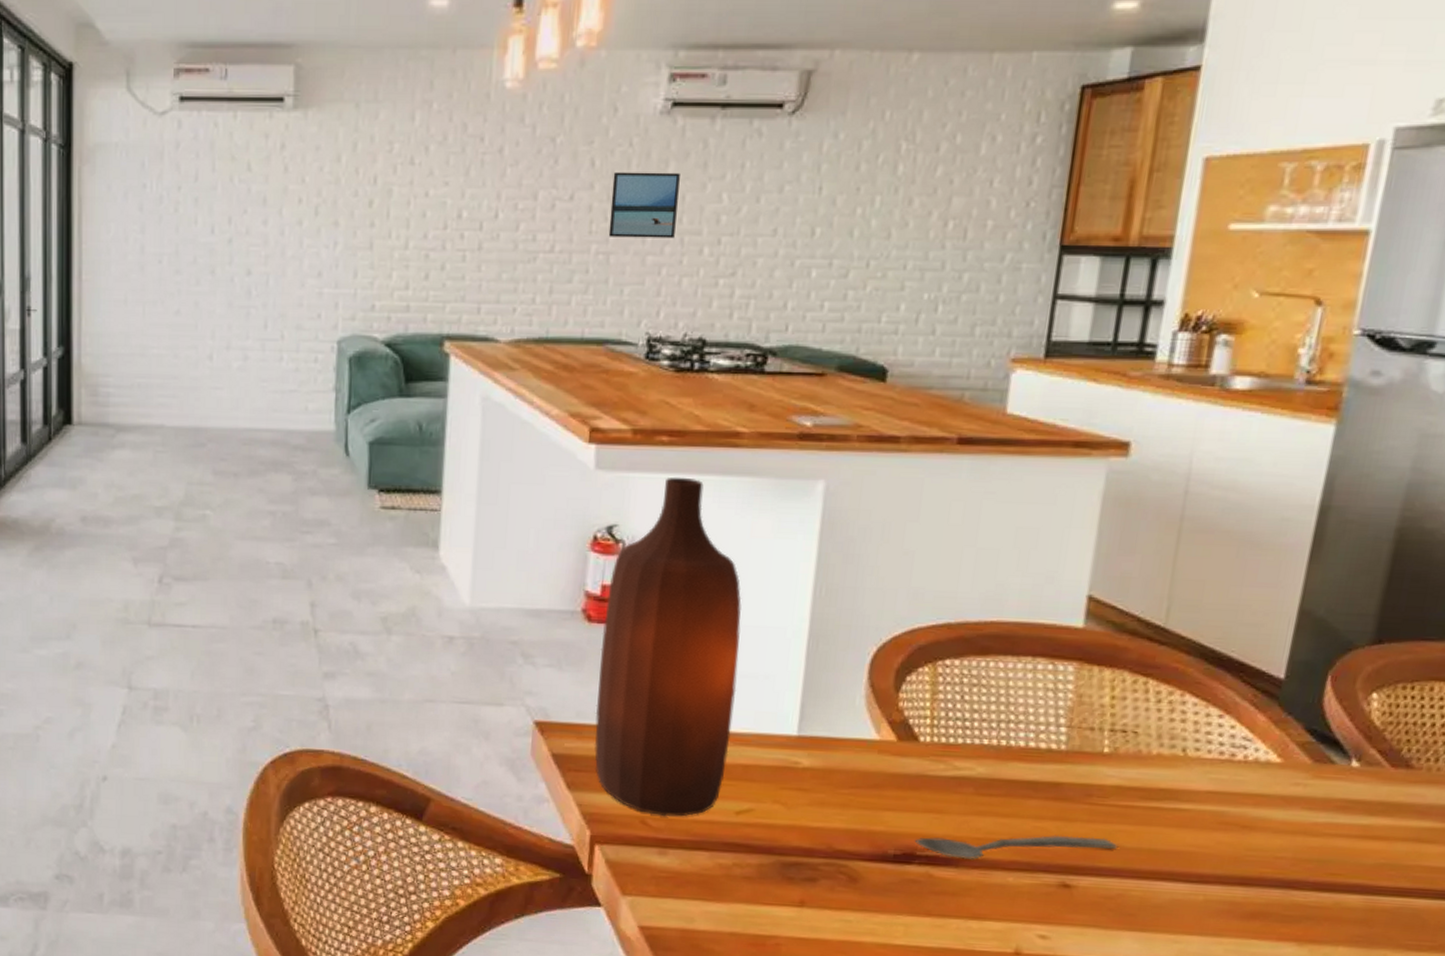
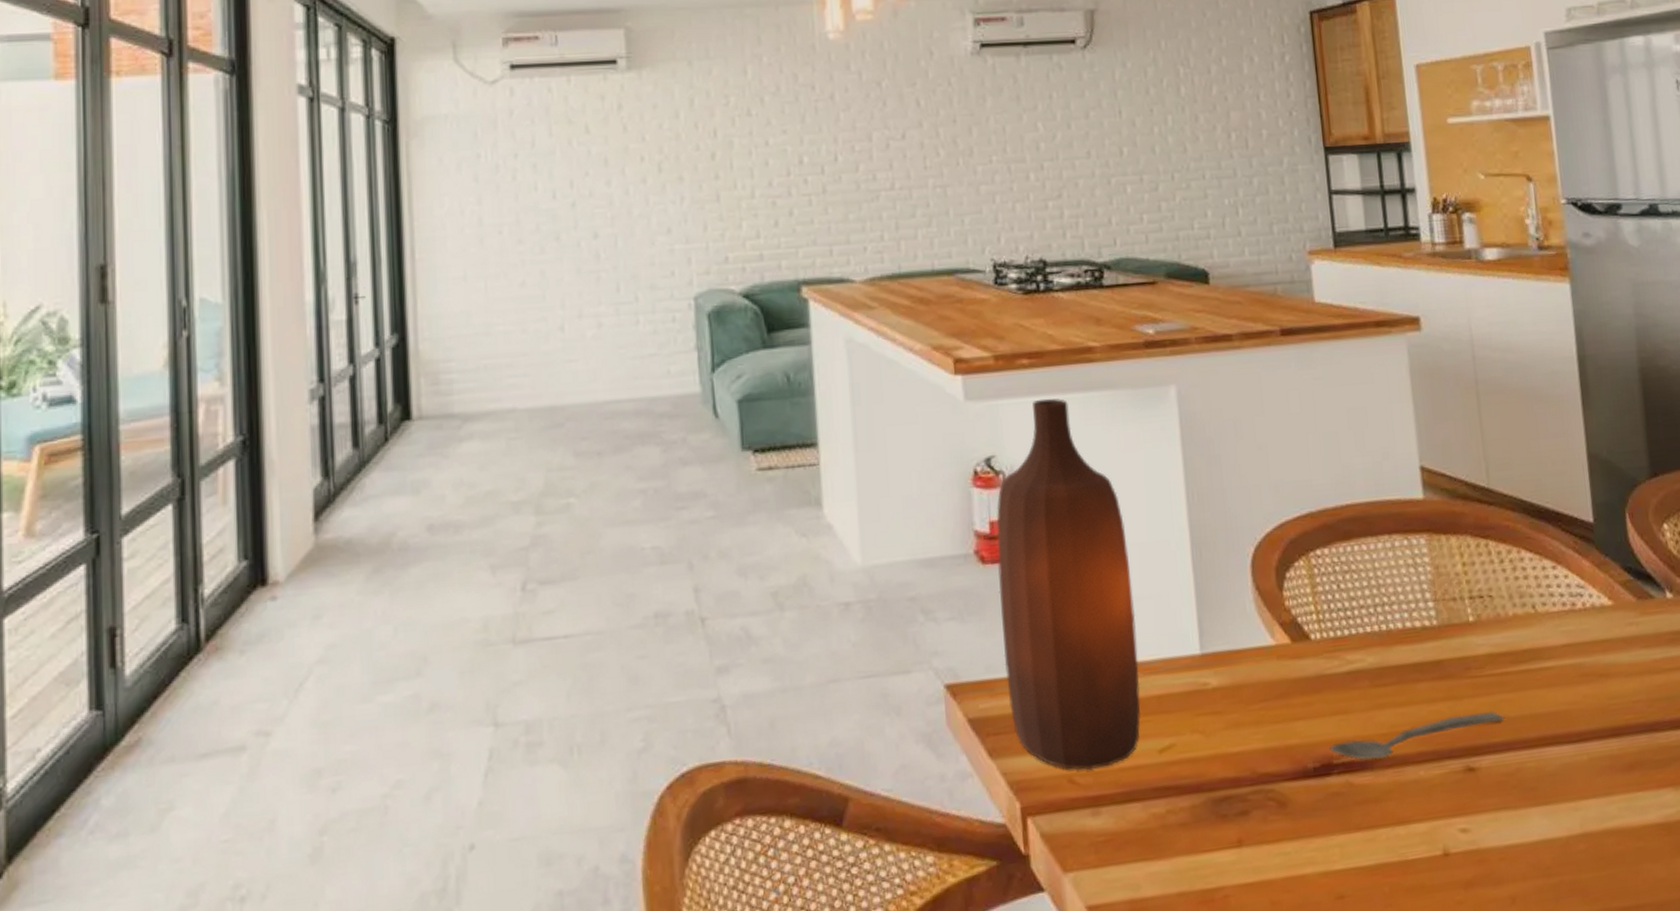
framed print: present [608,172,680,239] -> none [938,106,1002,171]

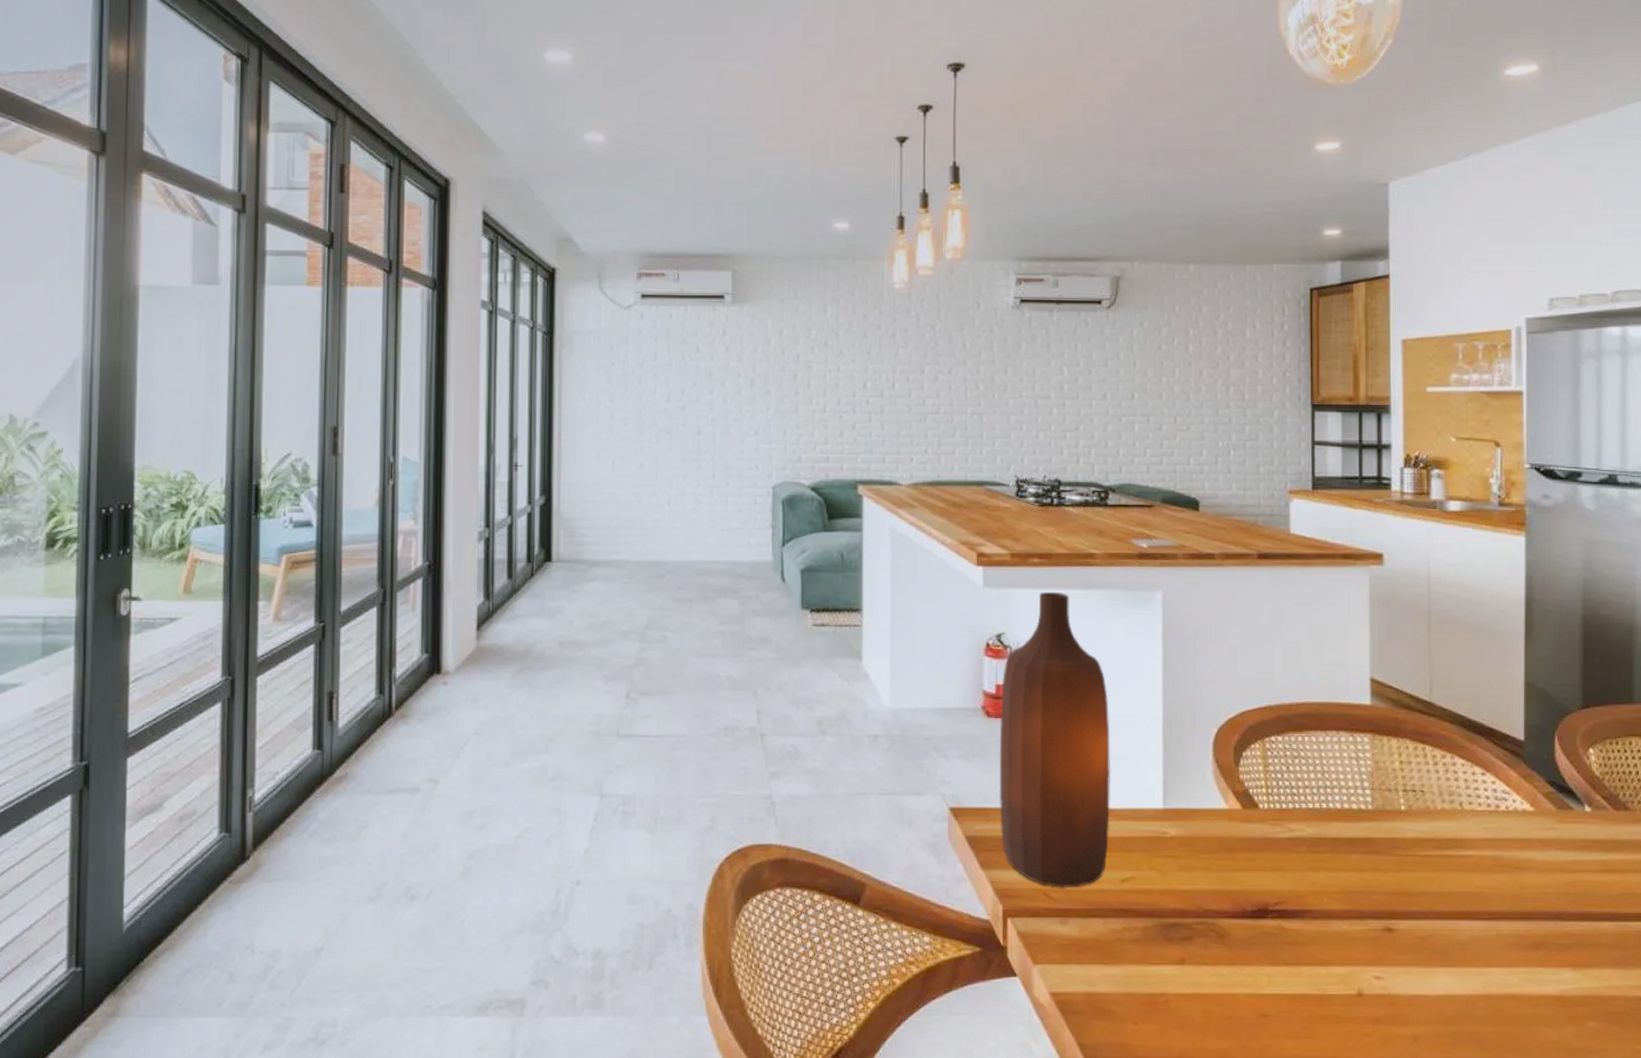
spoon: present [1330,711,1505,761] -> none [1267,884,1424,912]

